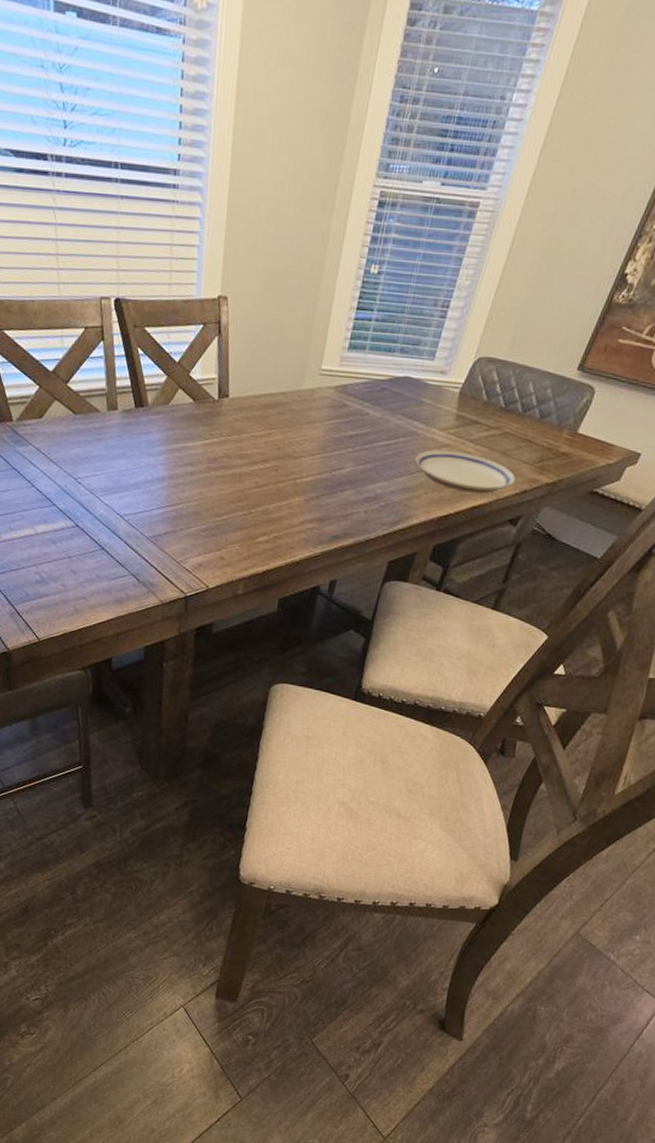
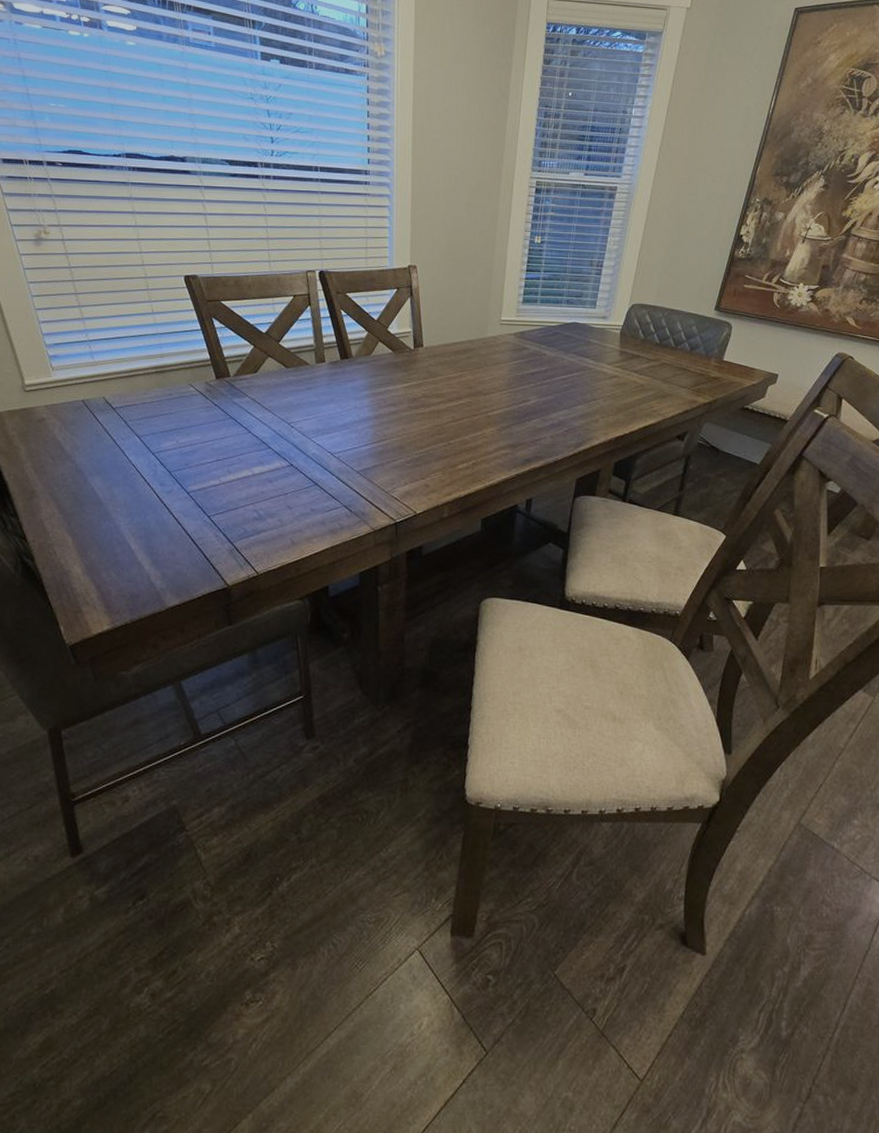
plate: present [415,449,515,494] -> none [590,380,677,415]

